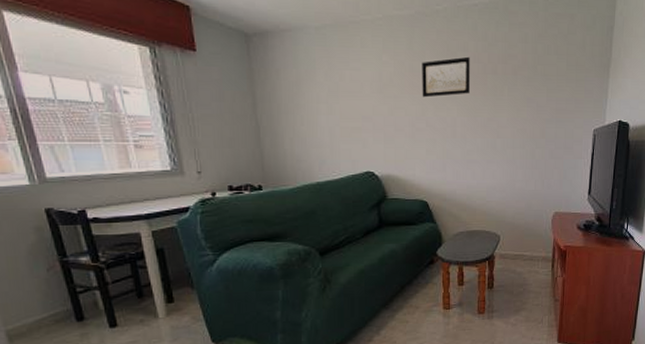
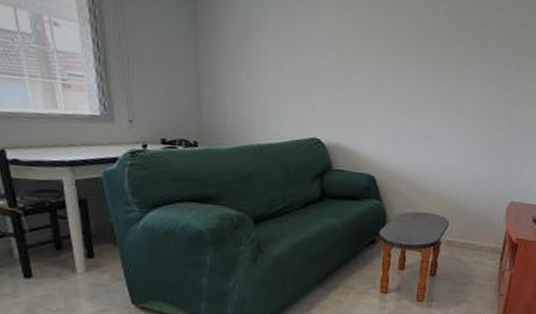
wall art: present [422,56,470,98] -> none [380,21,438,64]

